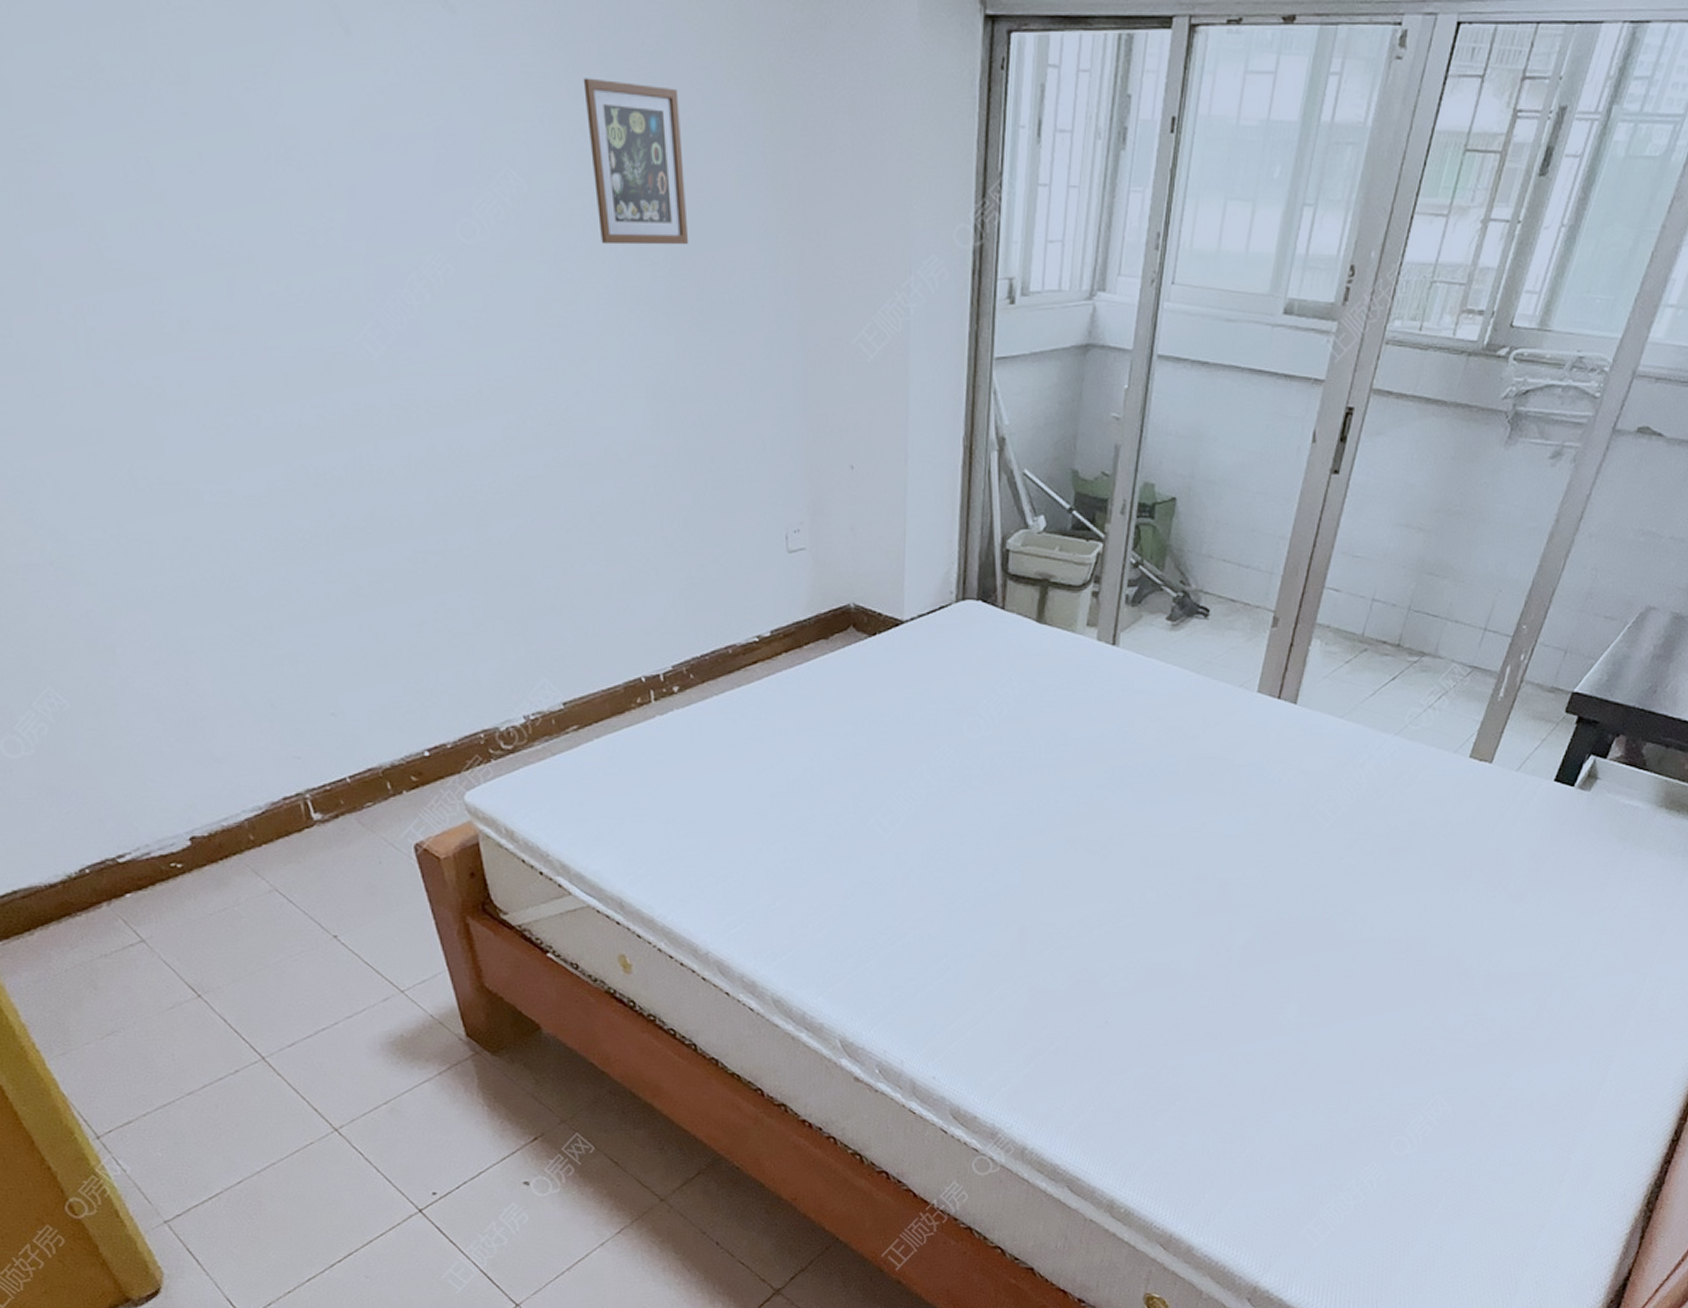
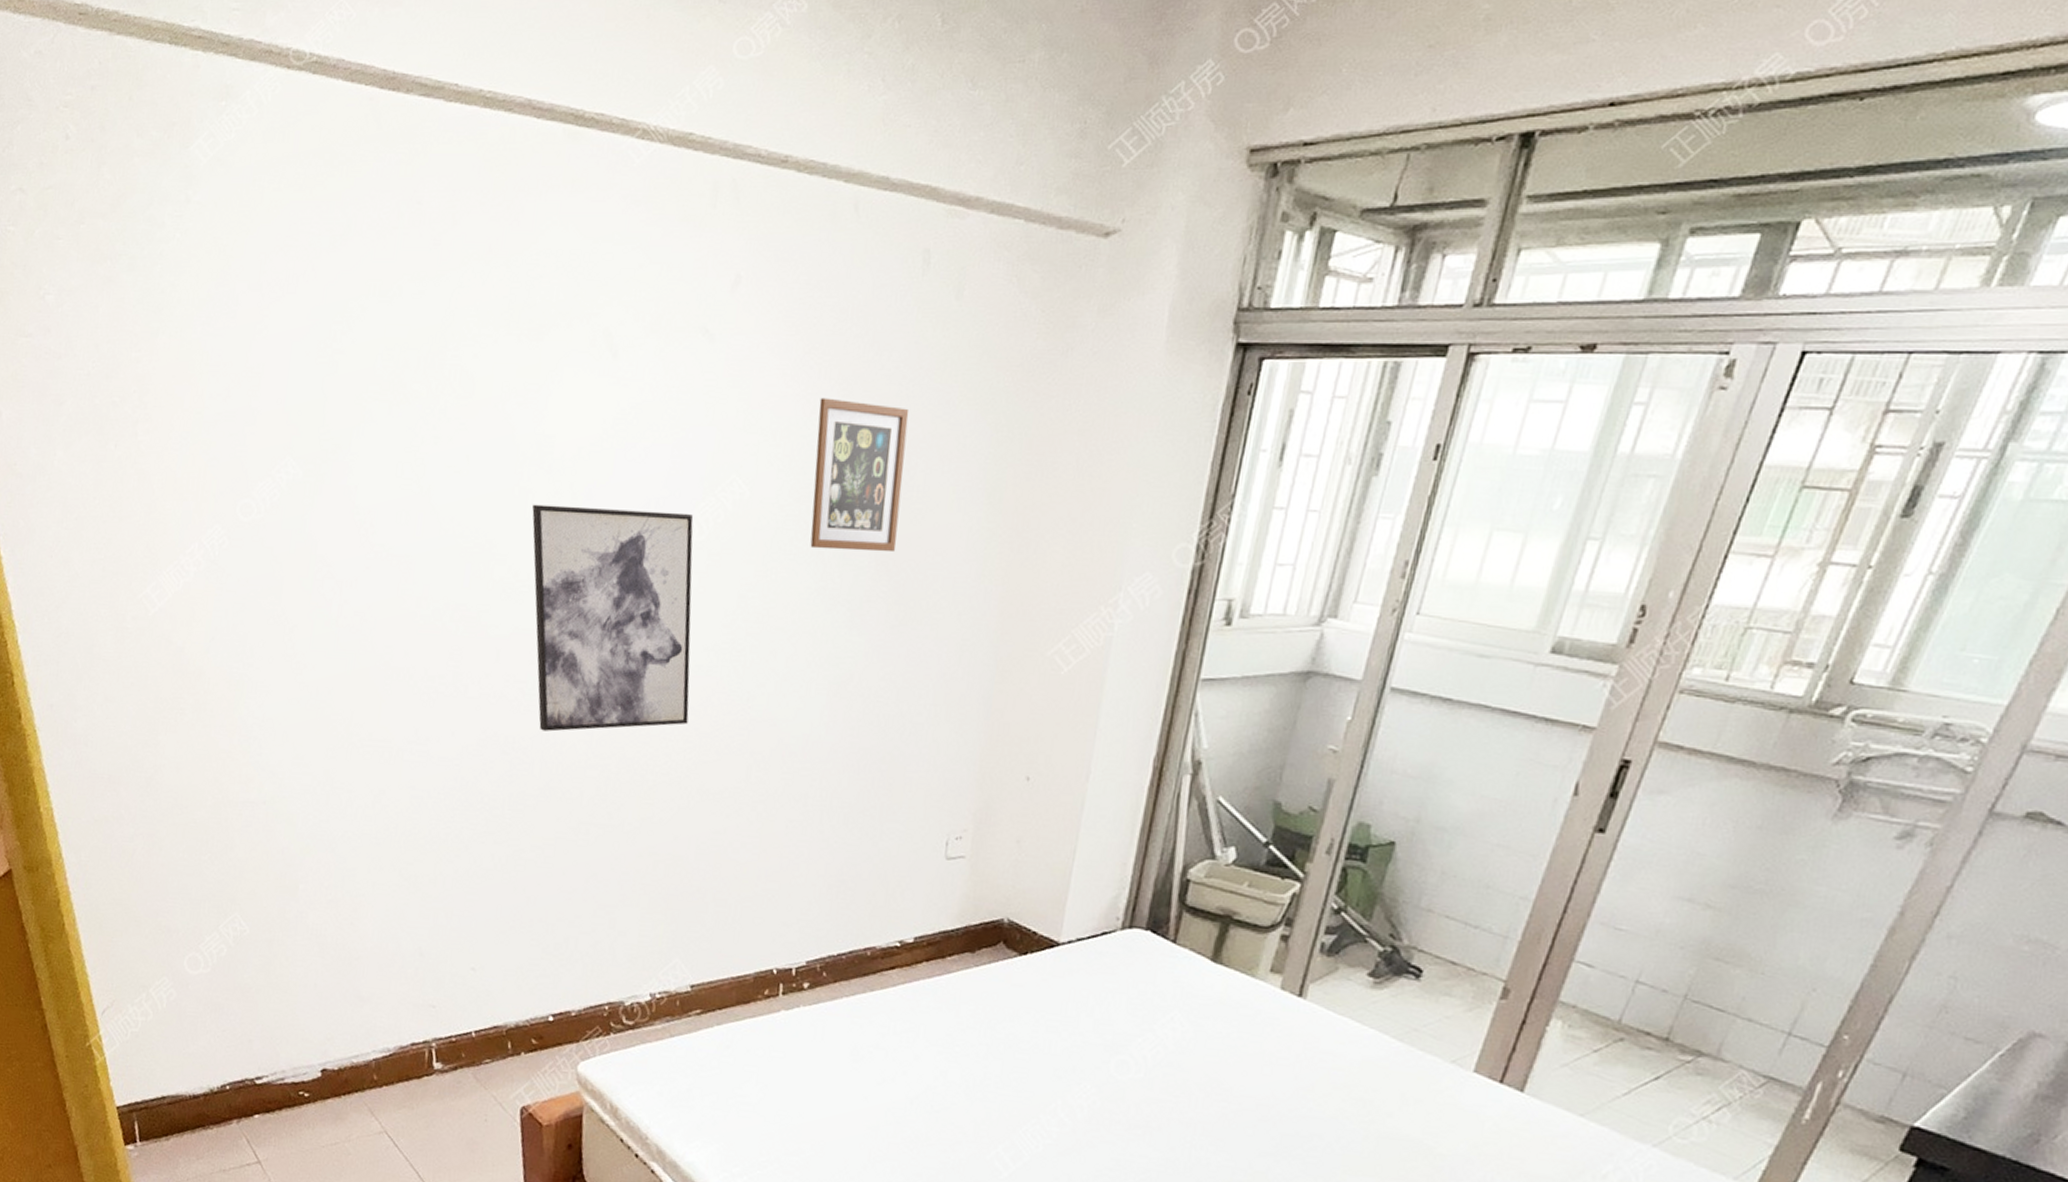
wall art: none [289,207,509,458] -> present [532,504,694,732]

